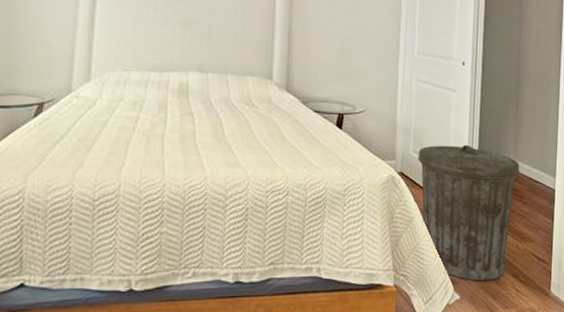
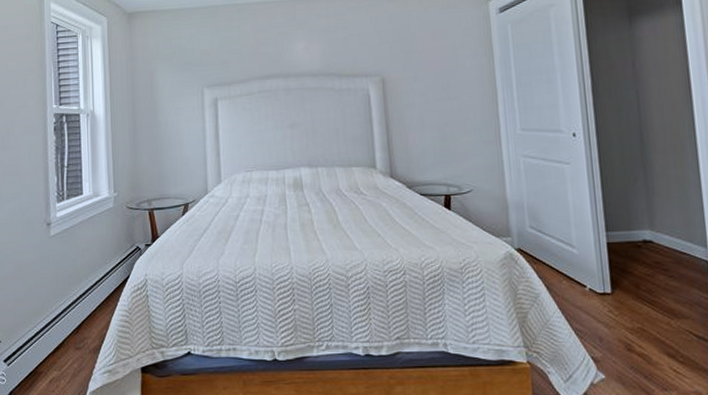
trash can: present [418,144,520,281] -> none [535,217,660,360]

